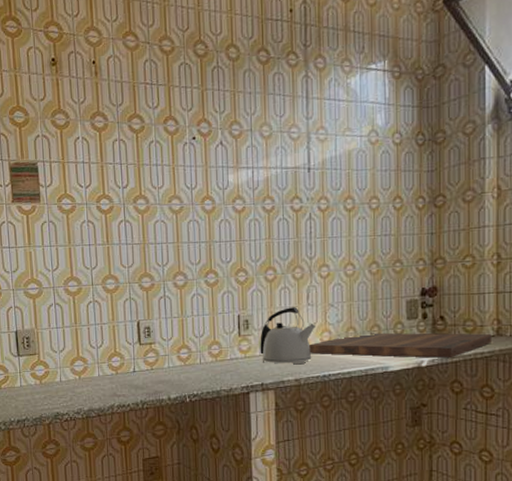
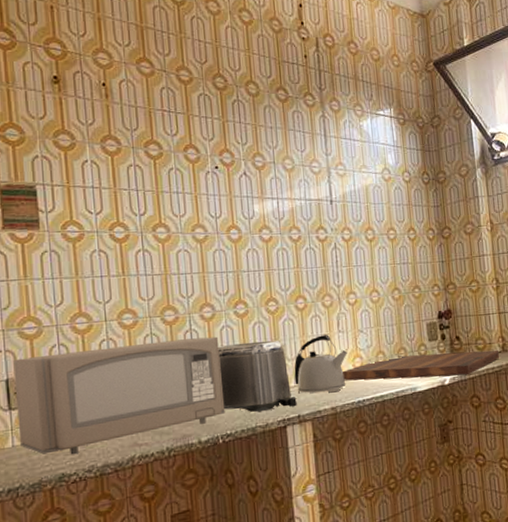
microwave: none [21,303,193,398] -> present [13,336,226,455]
toaster: none [188,309,261,377] -> present [218,340,297,413]

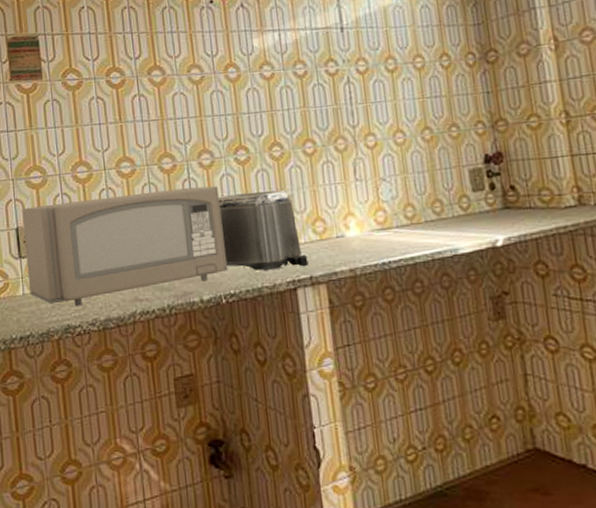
kettle: present [294,335,348,394] -> none [303,184,368,252]
cutting board: present [343,350,499,380] -> none [362,203,574,238]

